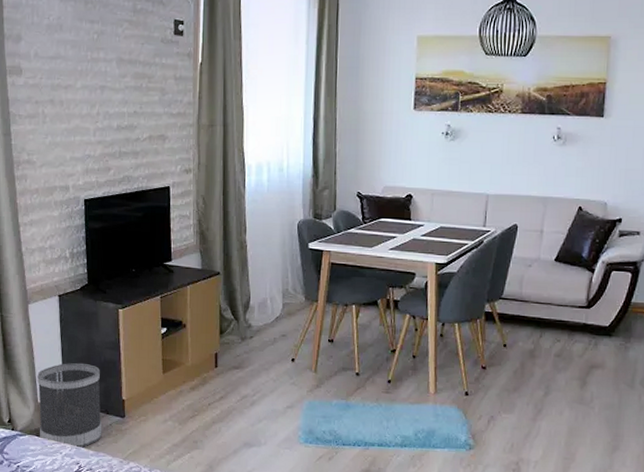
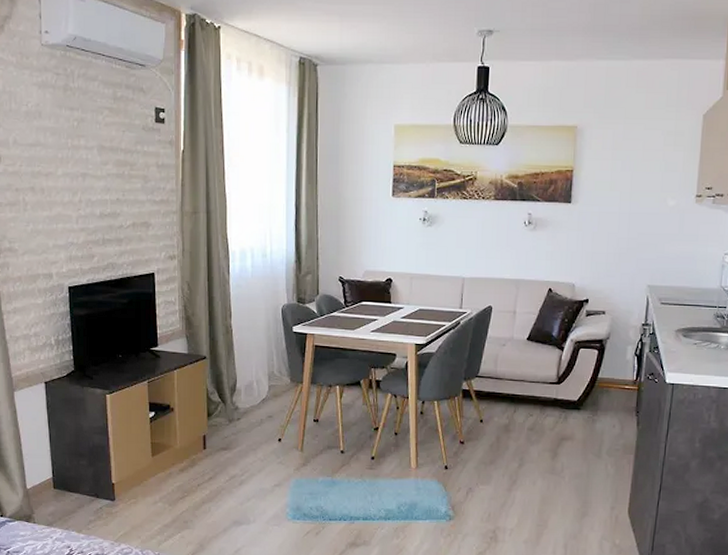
wastebasket: present [37,362,102,449] -> none [25,448,93,533]

